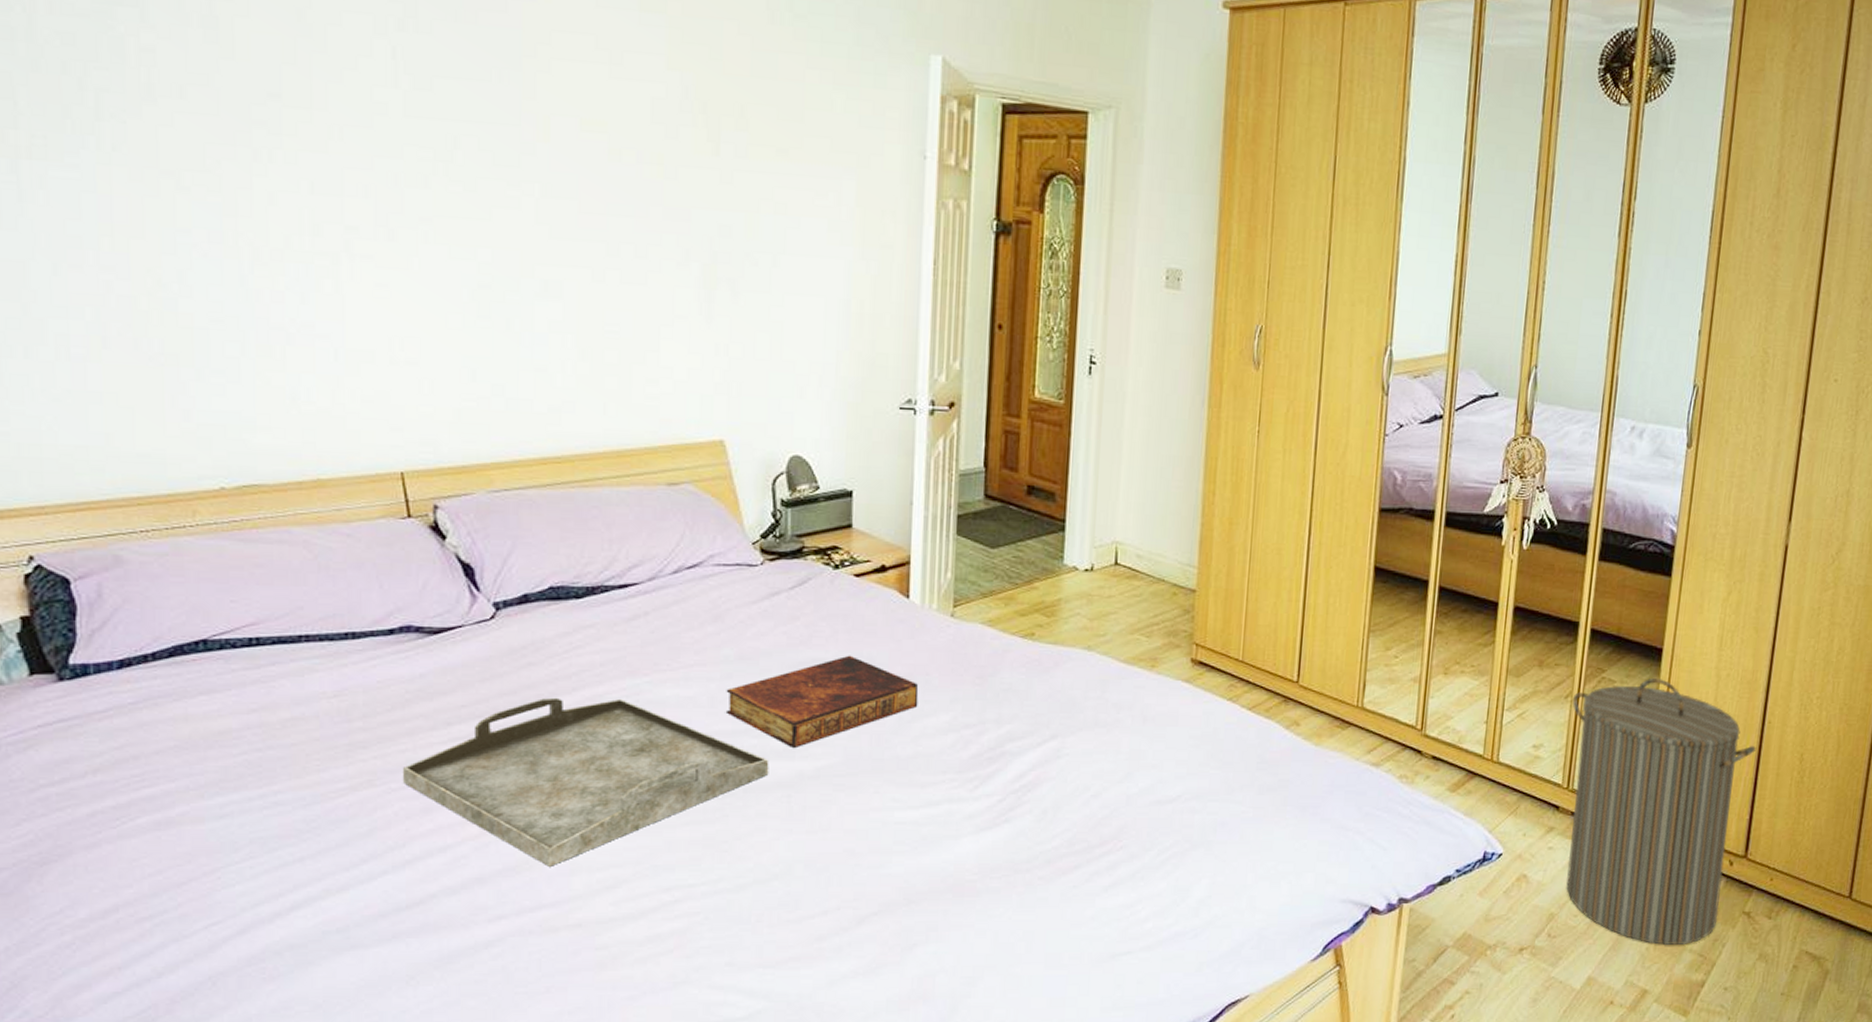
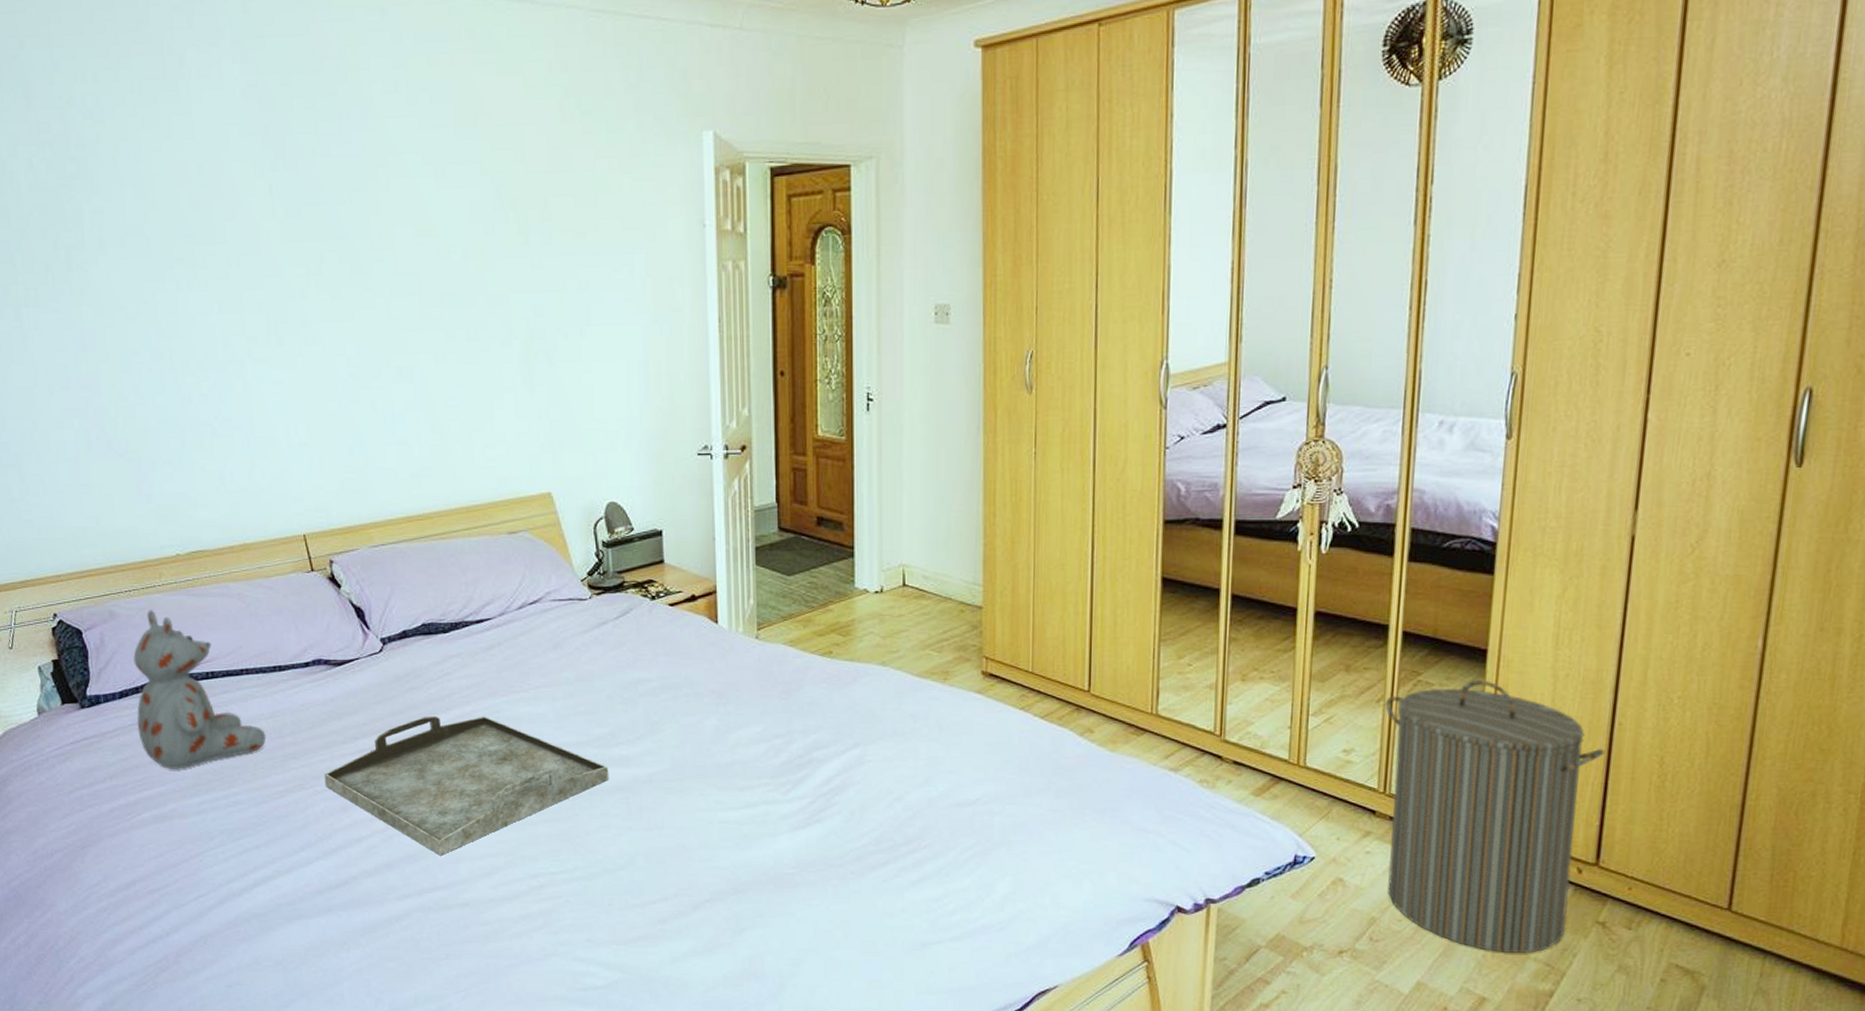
stuffed bear: none [141,556,327,761] -> present [133,610,266,769]
book: present [725,655,919,749] -> none [569,675,732,757]

